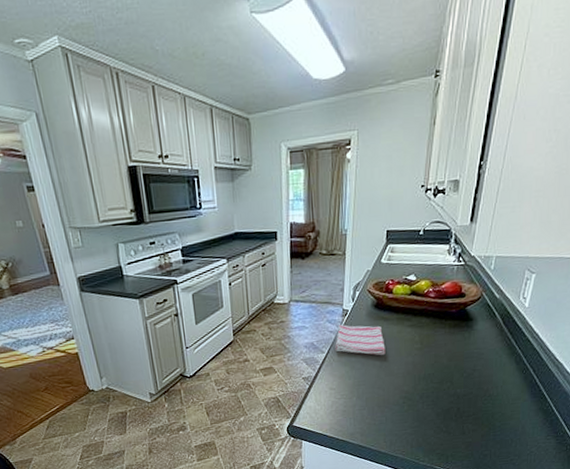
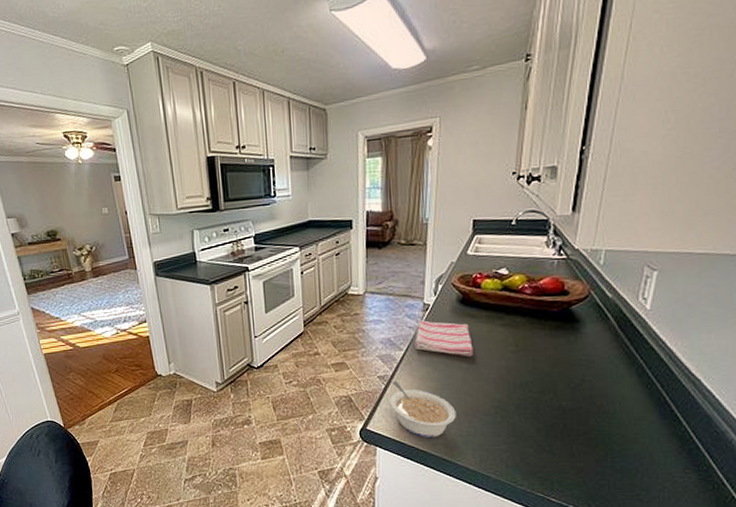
legume: none [313,381,371,429] -> present [390,381,456,437]

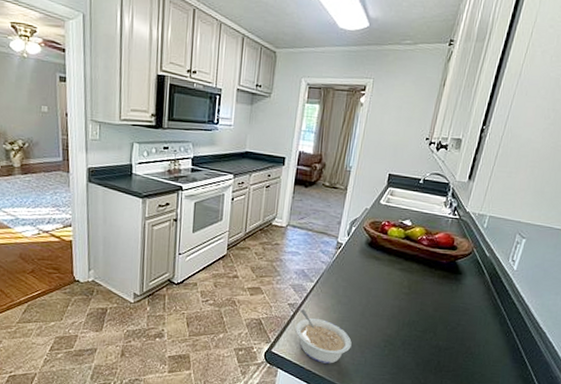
dish towel: present [414,320,473,357] -> none [324,257,374,295]

